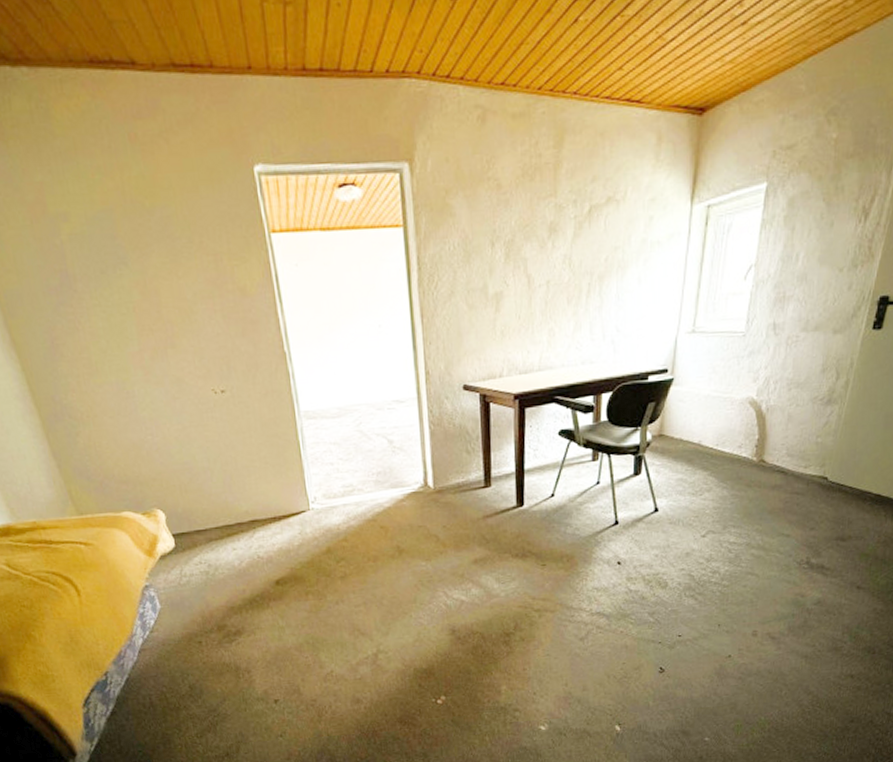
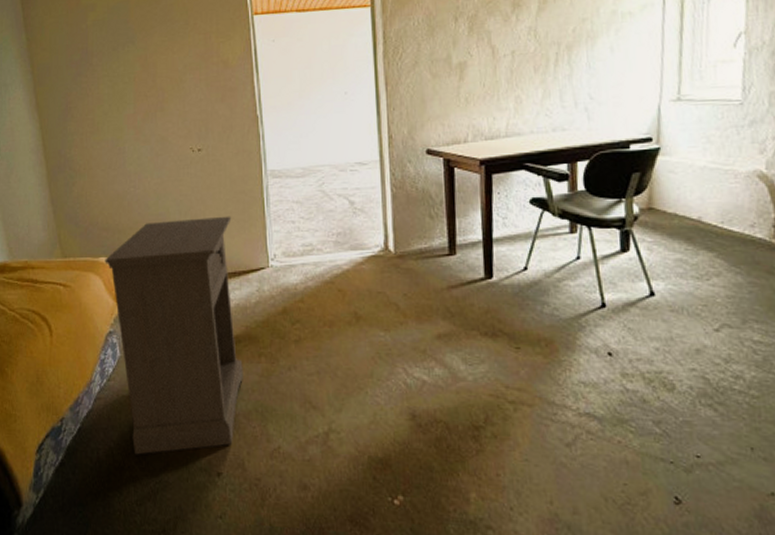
nightstand: none [128,461,292,695] -> present [105,216,243,455]

